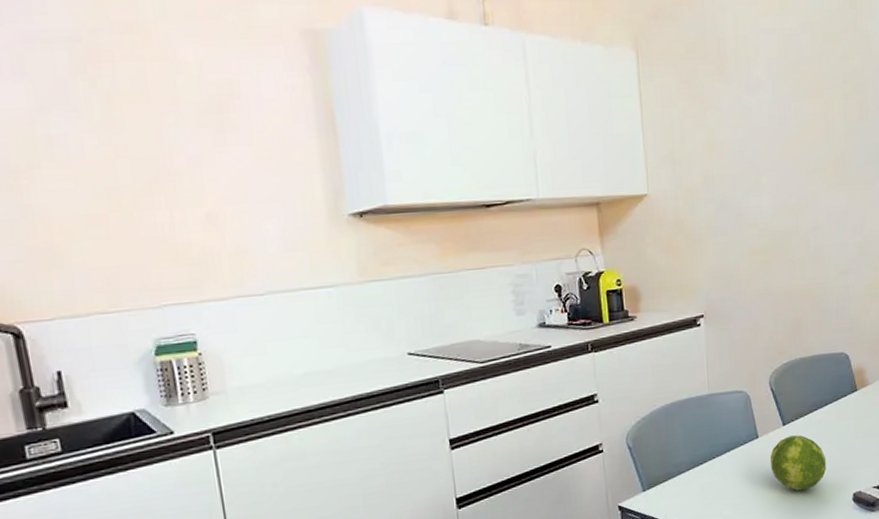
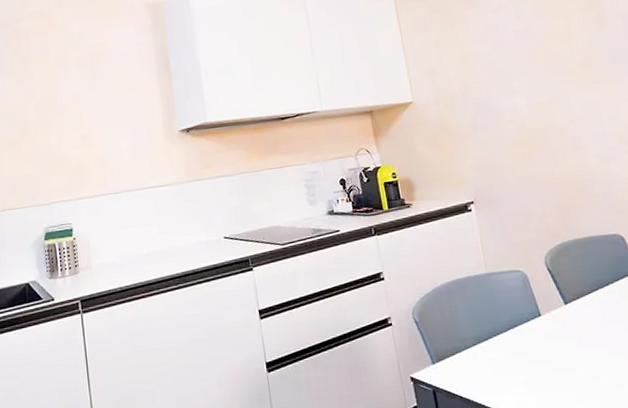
fruit: present [770,435,827,491] -> none [556,314,618,371]

